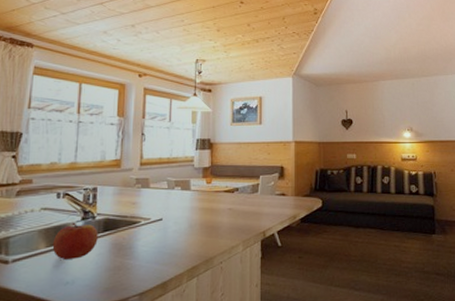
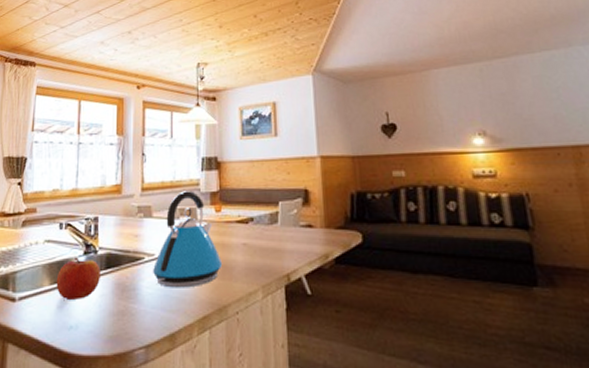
kettle: none [149,166,211,246] -> present [153,191,223,288]

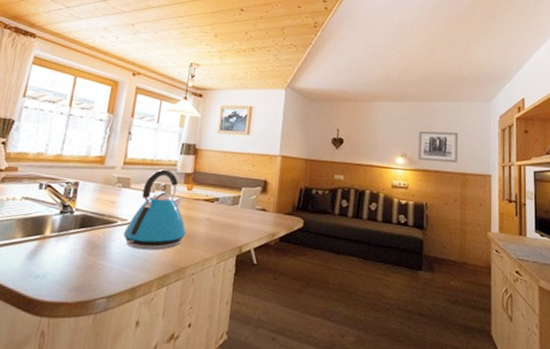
fruit: present [56,257,100,299] -> none [28,215,75,253]
wall art: none [497,92,563,137] -> present [417,131,459,163]

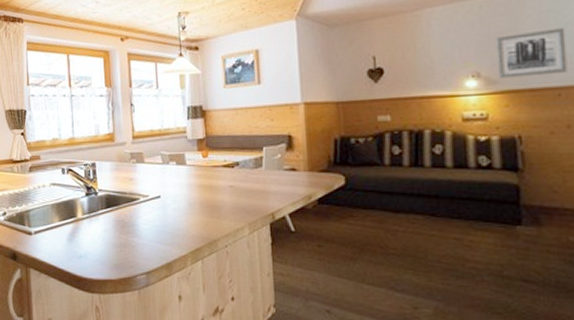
kettle: present [123,169,187,251] -> none [148,138,212,225]

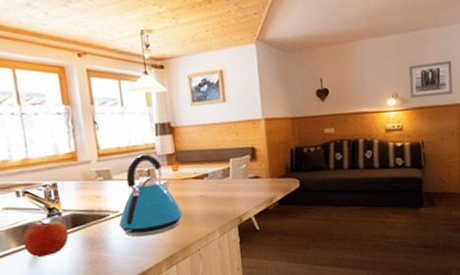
fruit: none [64,198,102,234] -> present [22,220,69,257]
kettle: none [148,138,212,225] -> present [119,154,184,237]

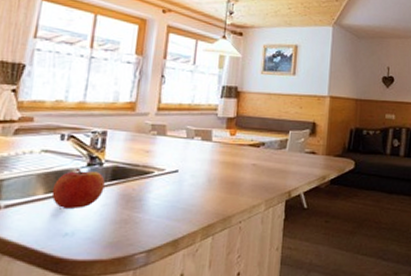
kettle: present [119,154,184,237] -> none [162,114,232,200]

